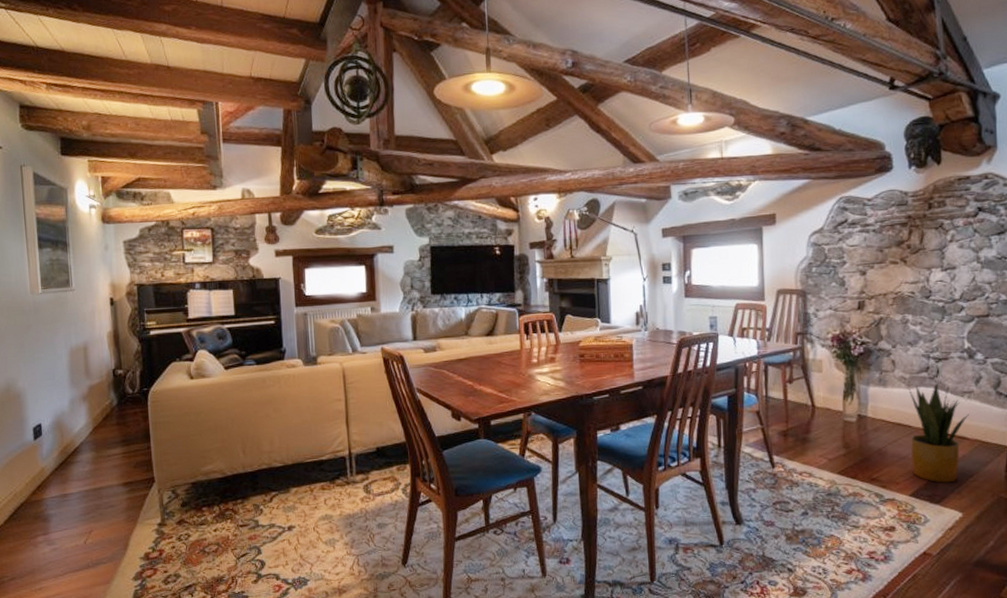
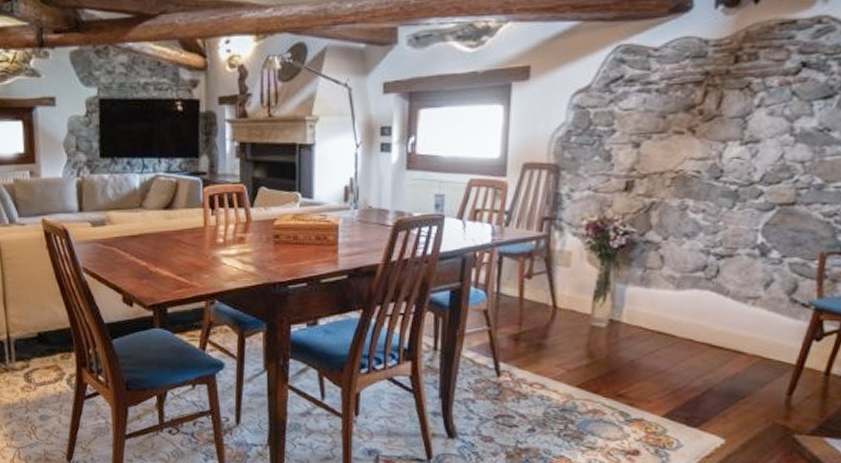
planter: present [908,382,970,483] -> none [669,284,752,404]

